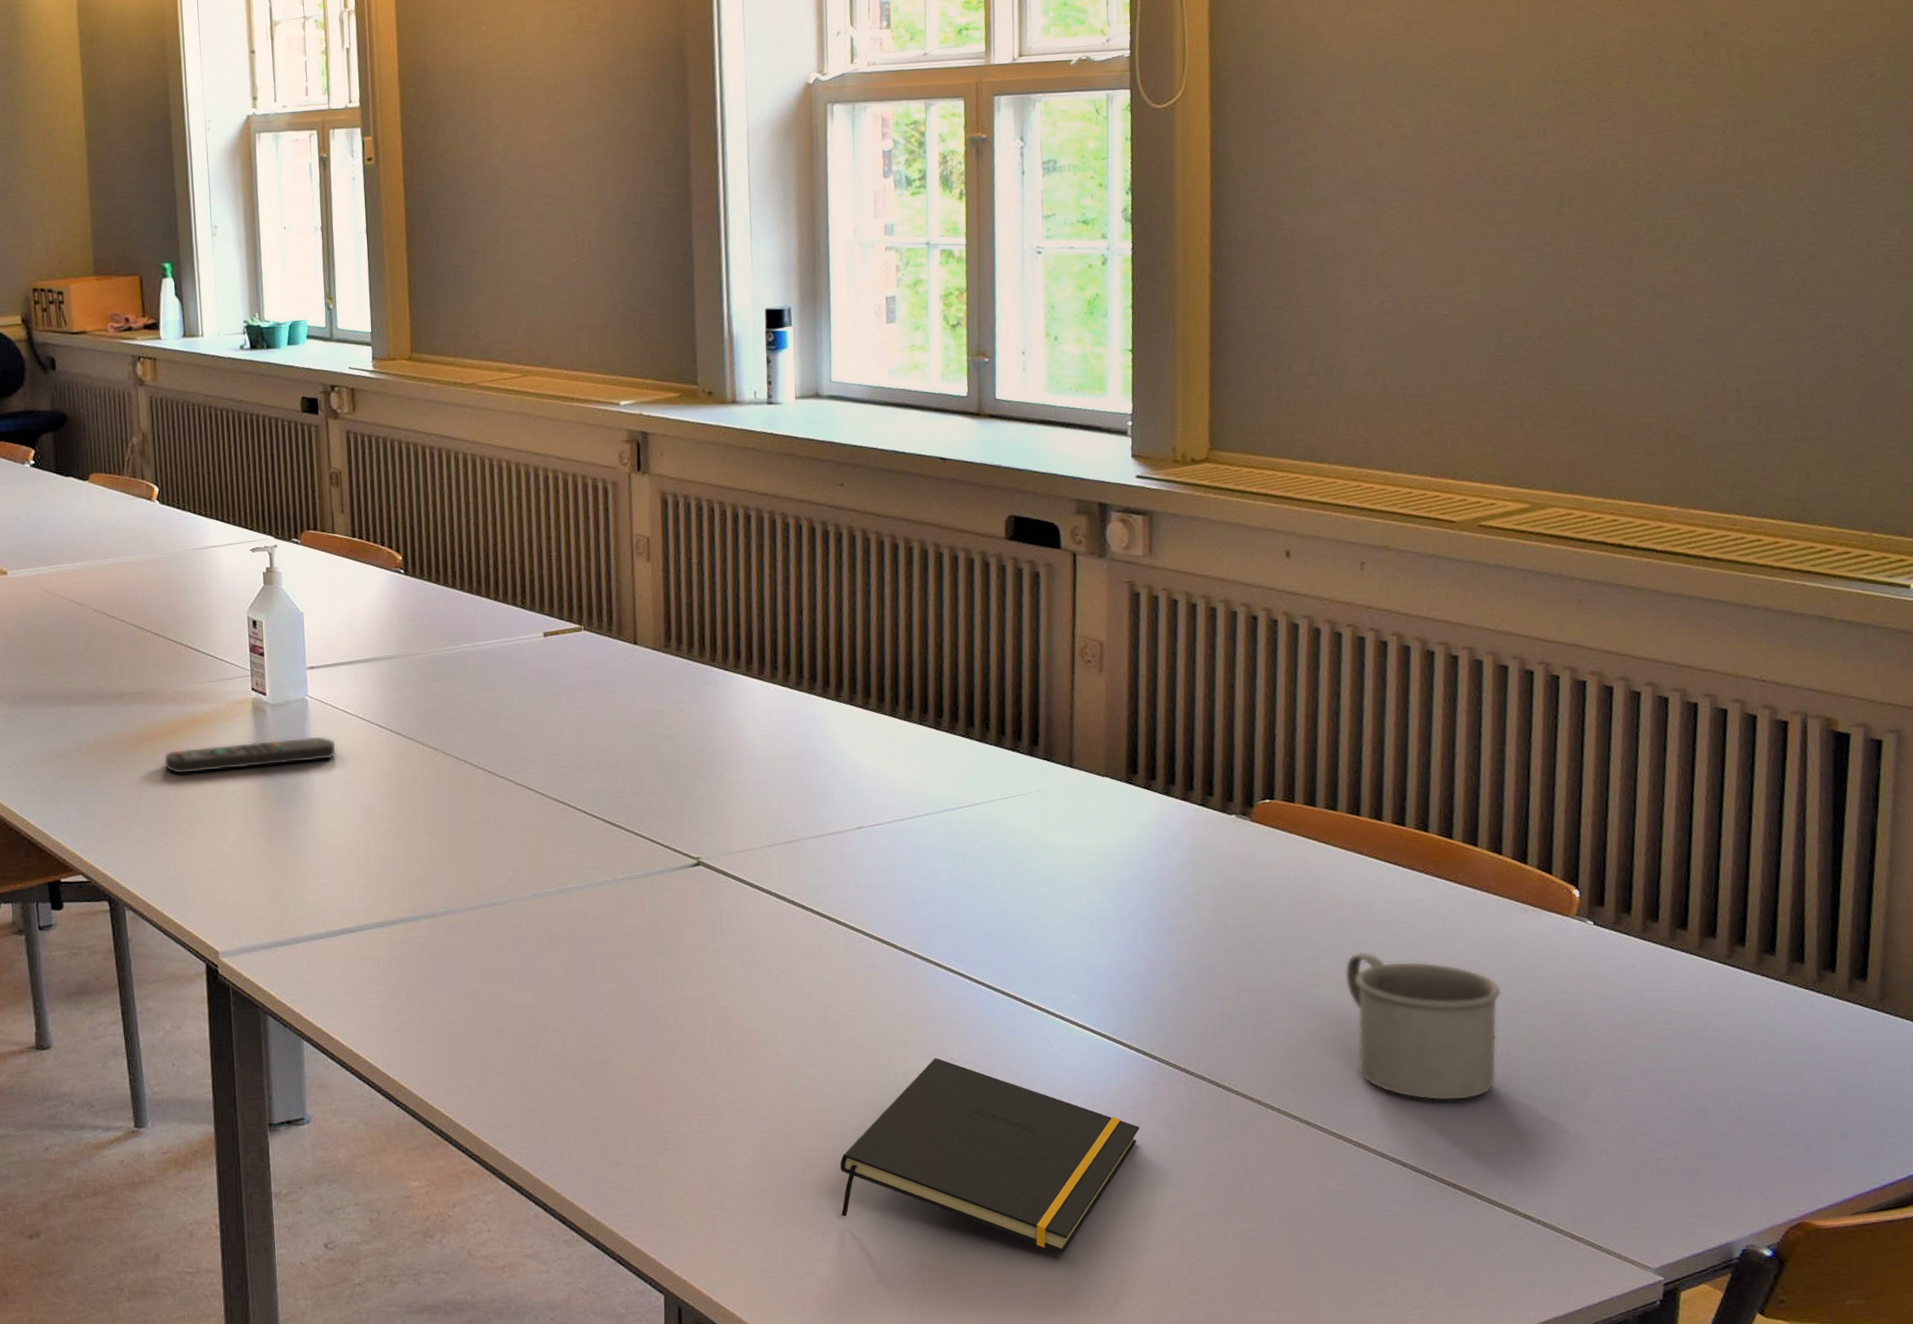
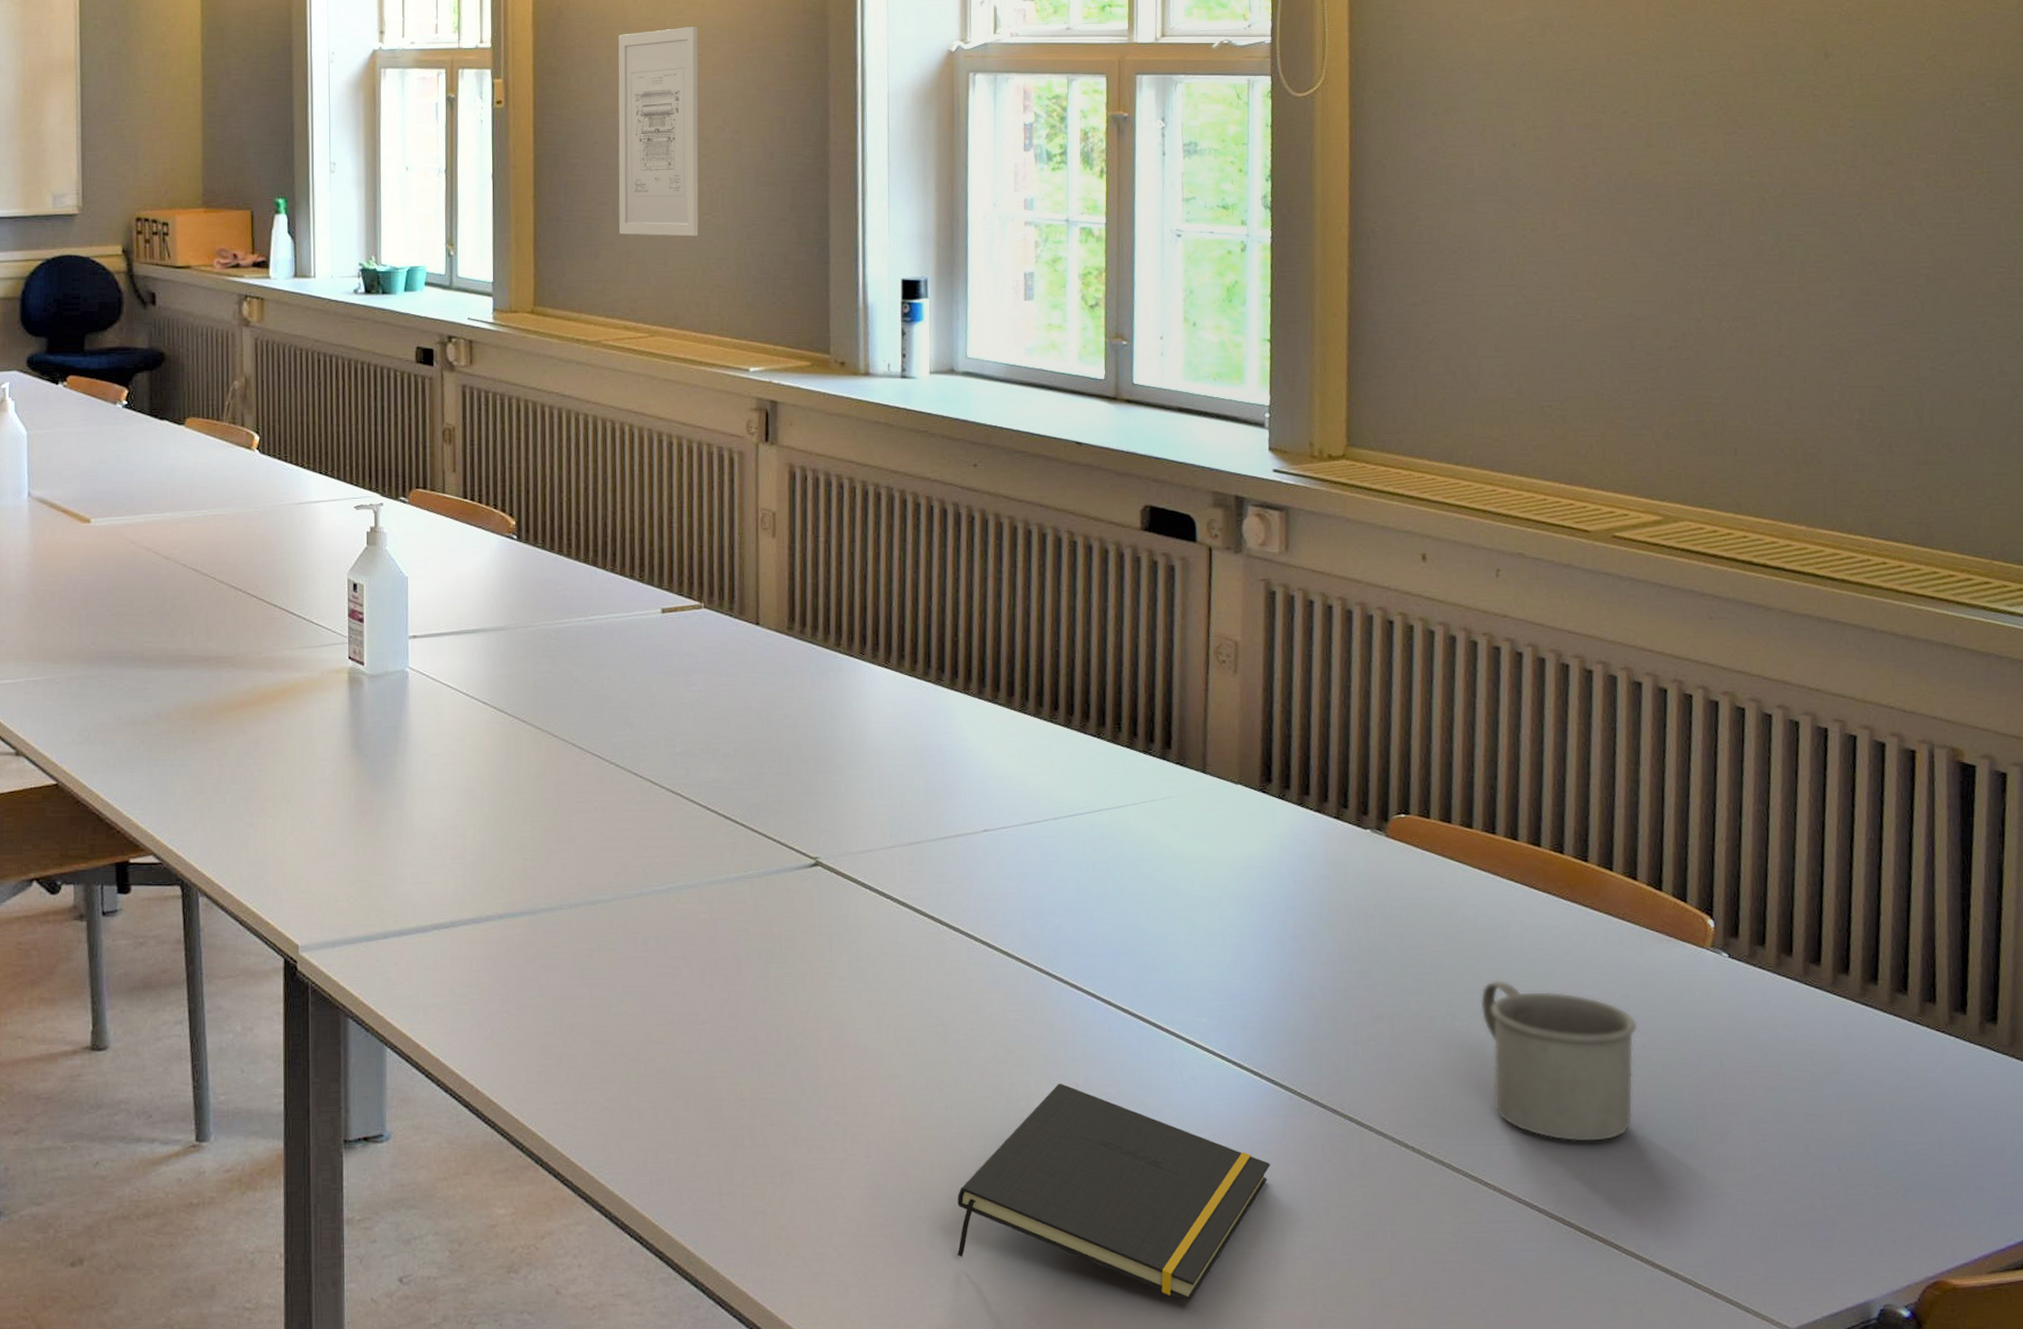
remote control: present [163,736,337,775] -> none [249,712,437,748]
wall art: none [482,74,567,280] -> present [618,27,699,237]

